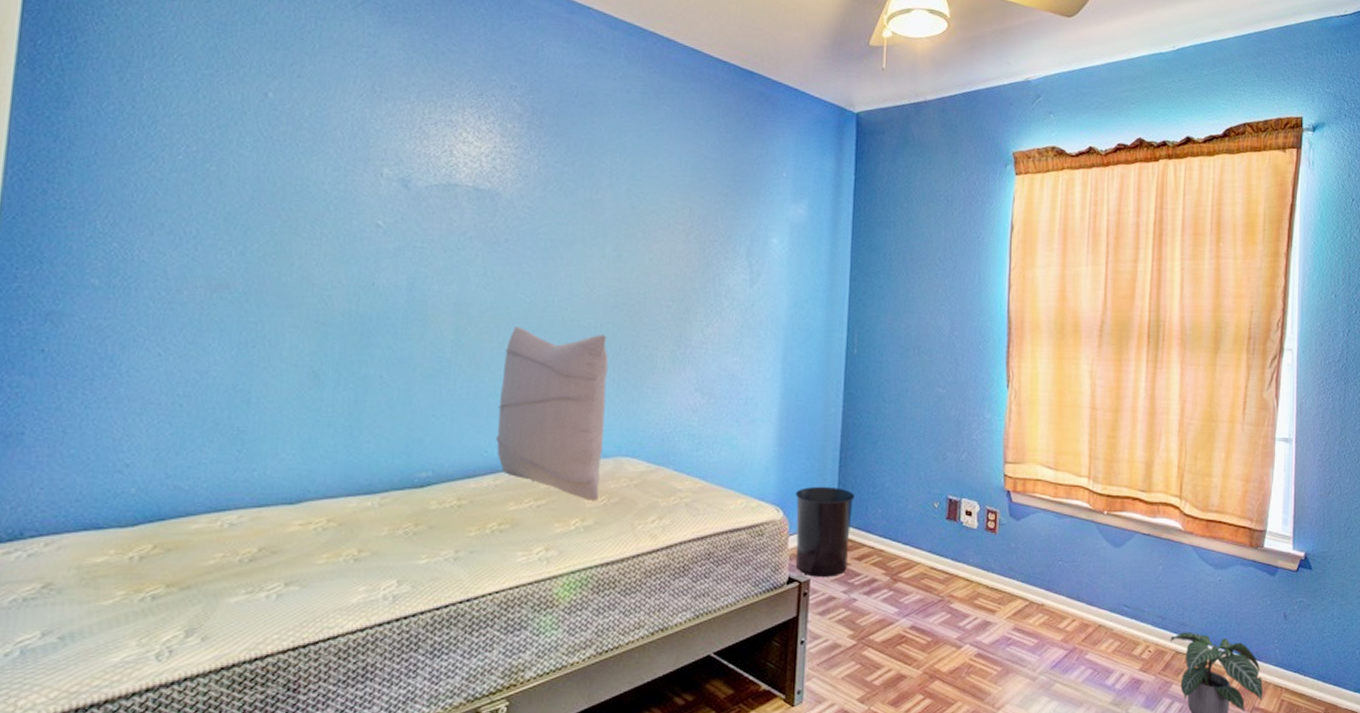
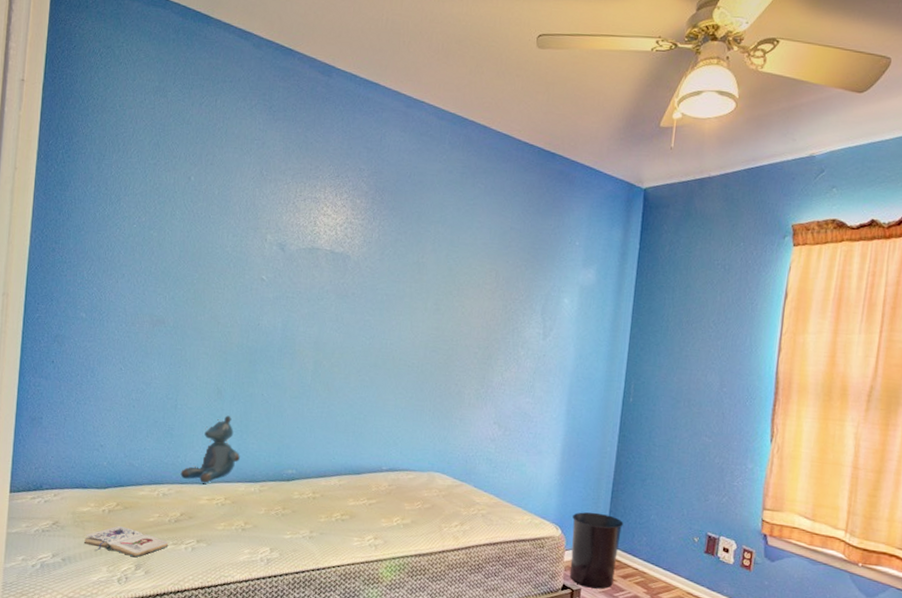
paperback book: none [96,578,240,620] -> present [83,526,169,558]
stuffed animal: none [257,407,350,503] -> present [180,415,240,484]
pillow: present [496,327,608,501] -> none [341,362,427,505]

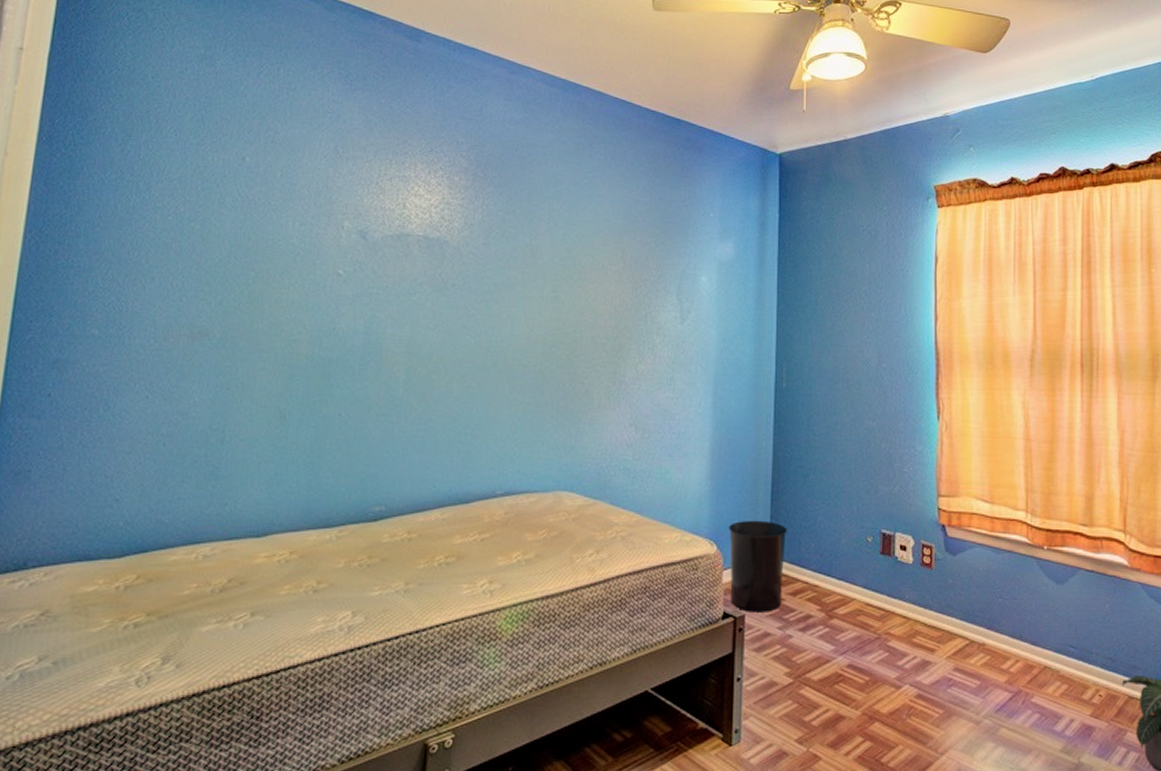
paperback book: present [83,526,169,558] -> none [86,607,211,647]
stuffed animal: present [180,415,240,484] -> none [228,445,311,536]

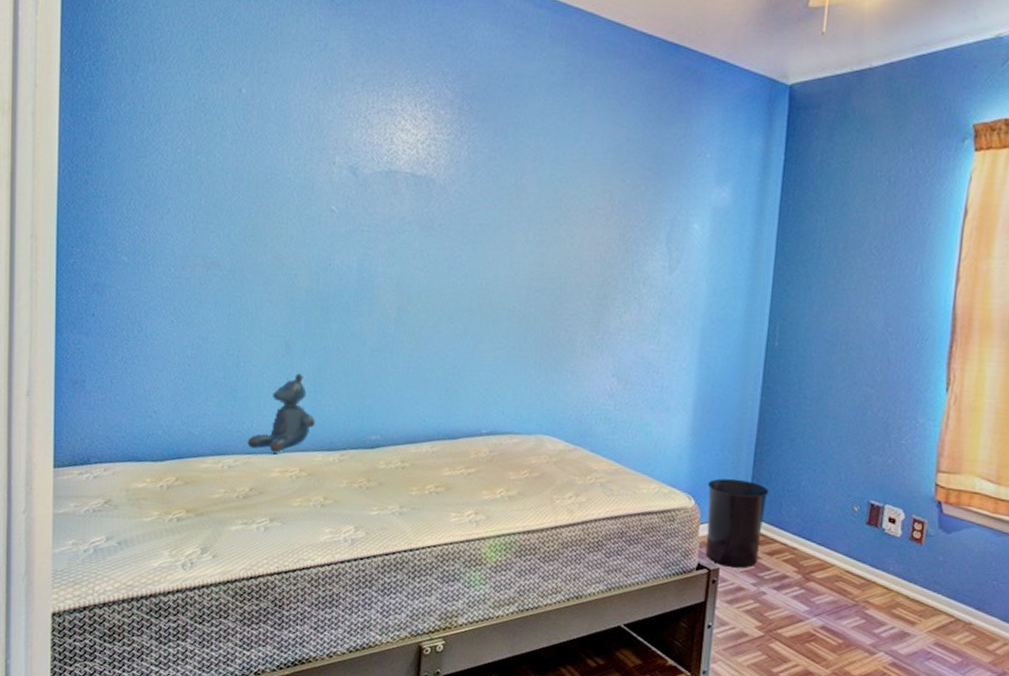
stuffed animal: none [228,445,311,536] -> present [247,373,315,453]

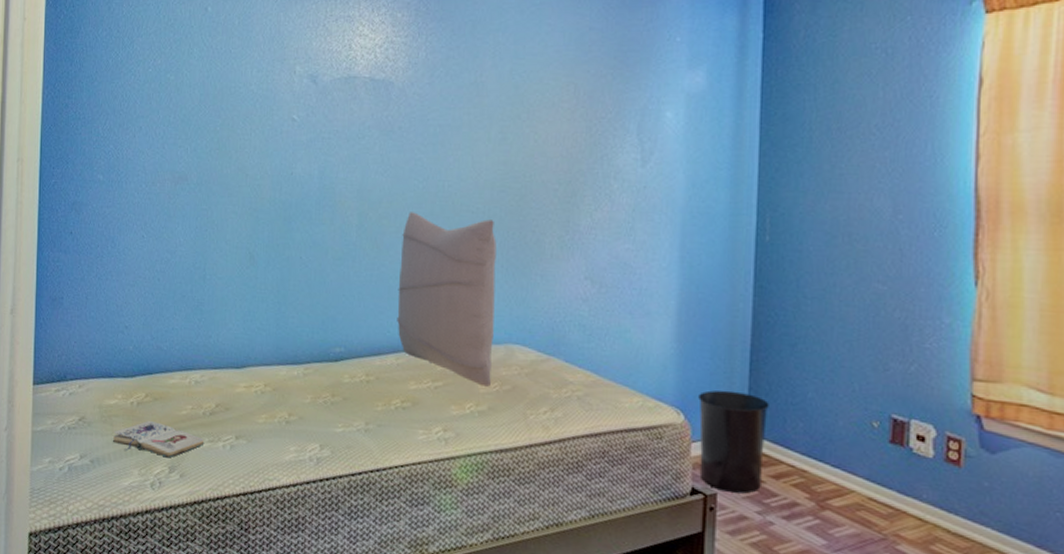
paperback book: none [140,504,238,540] -> present [112,421,205,458]
stuffed animal: present [247,373,315,453] -> none [213,285,279,368]
pillow: none [433,307,531,474] -> present [397,212,497,387]

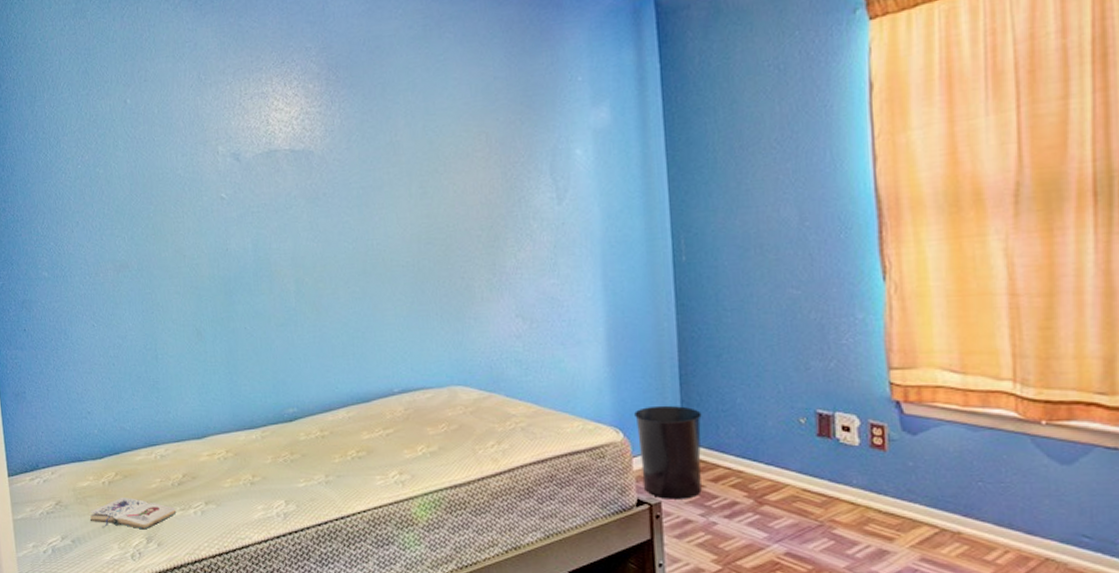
pillow: present [397,212,497,387] -> none [339,271,439,429]

